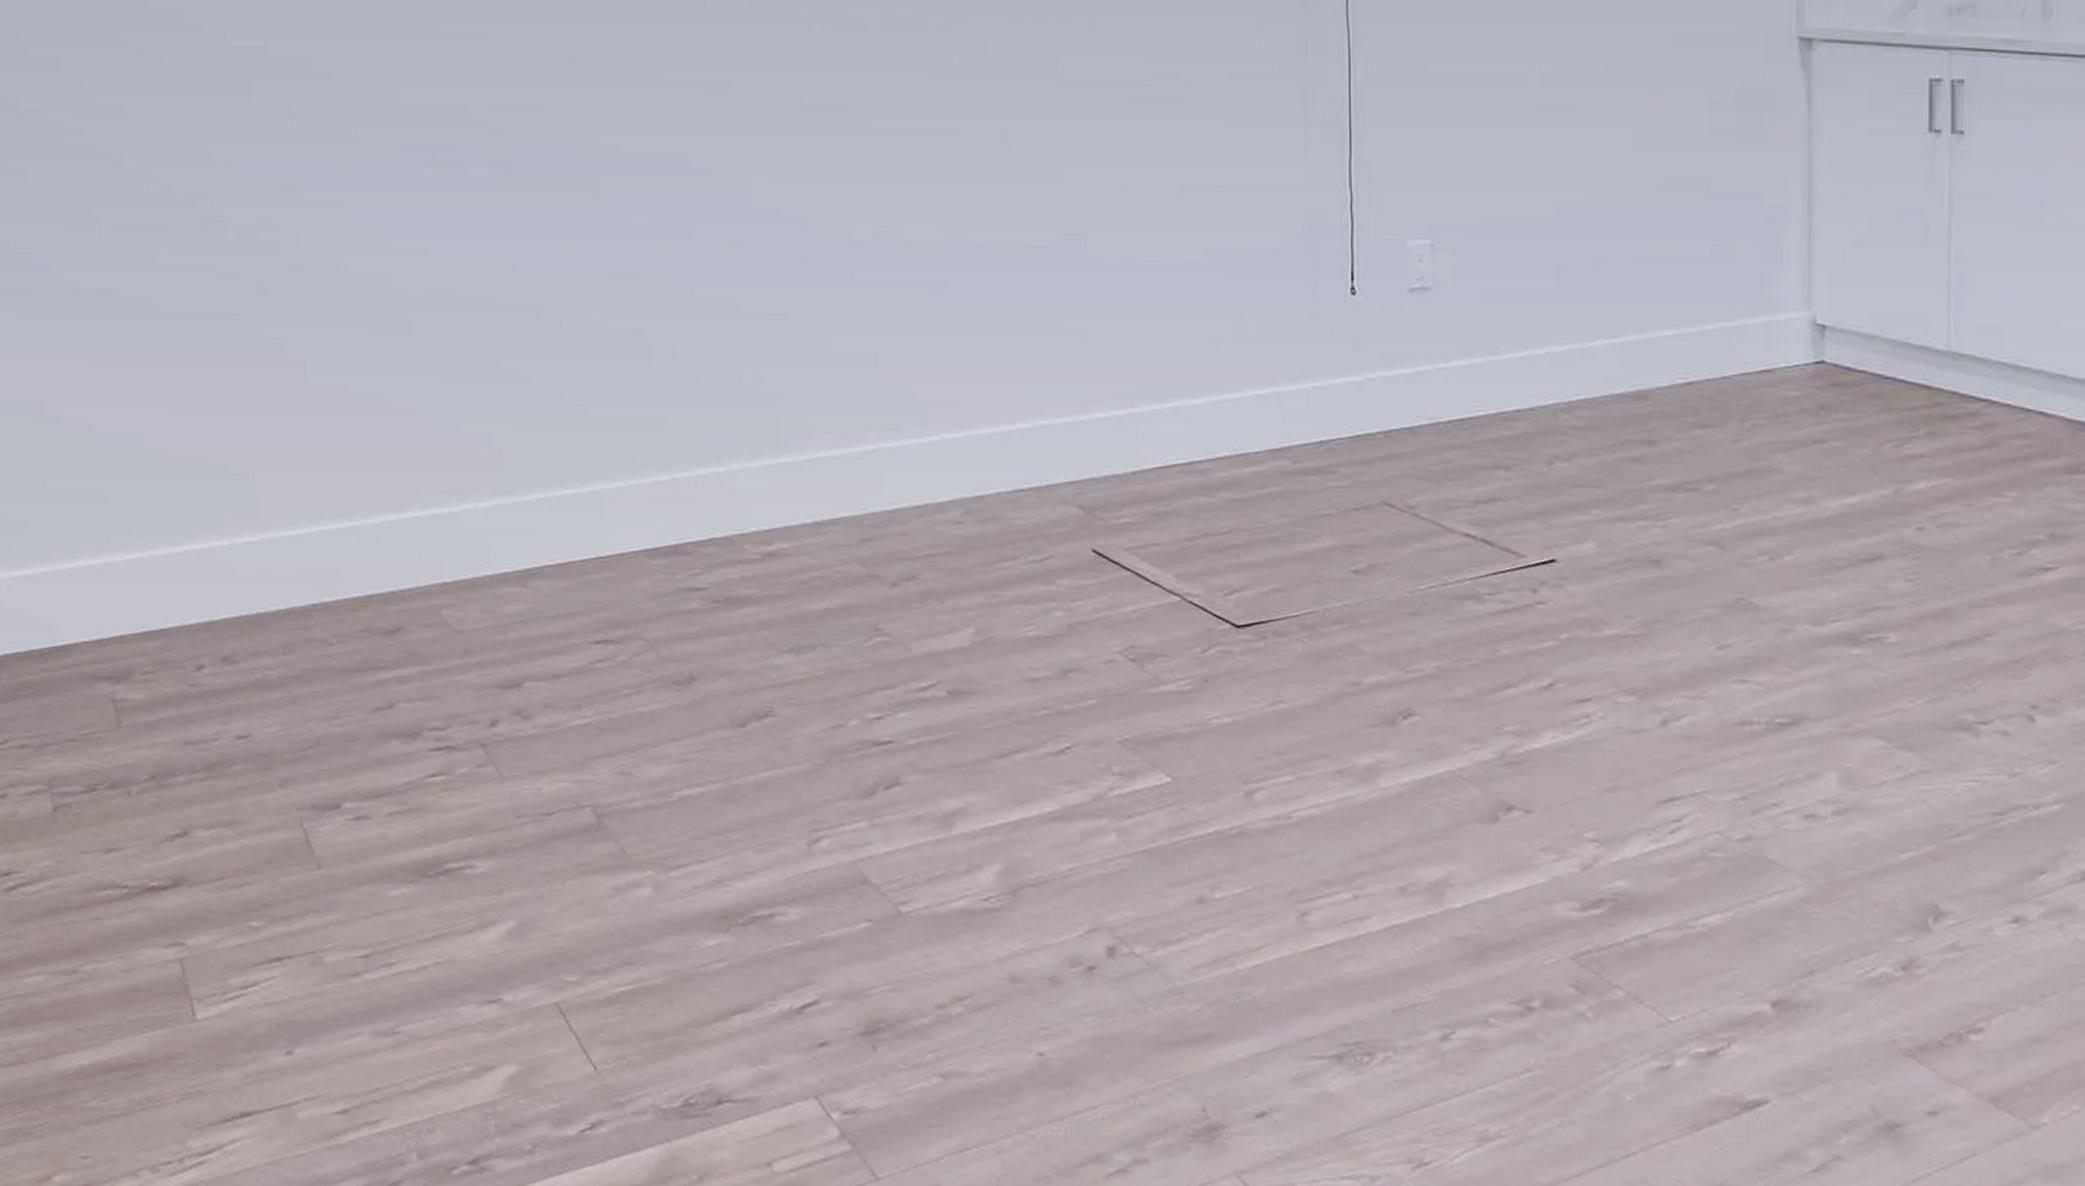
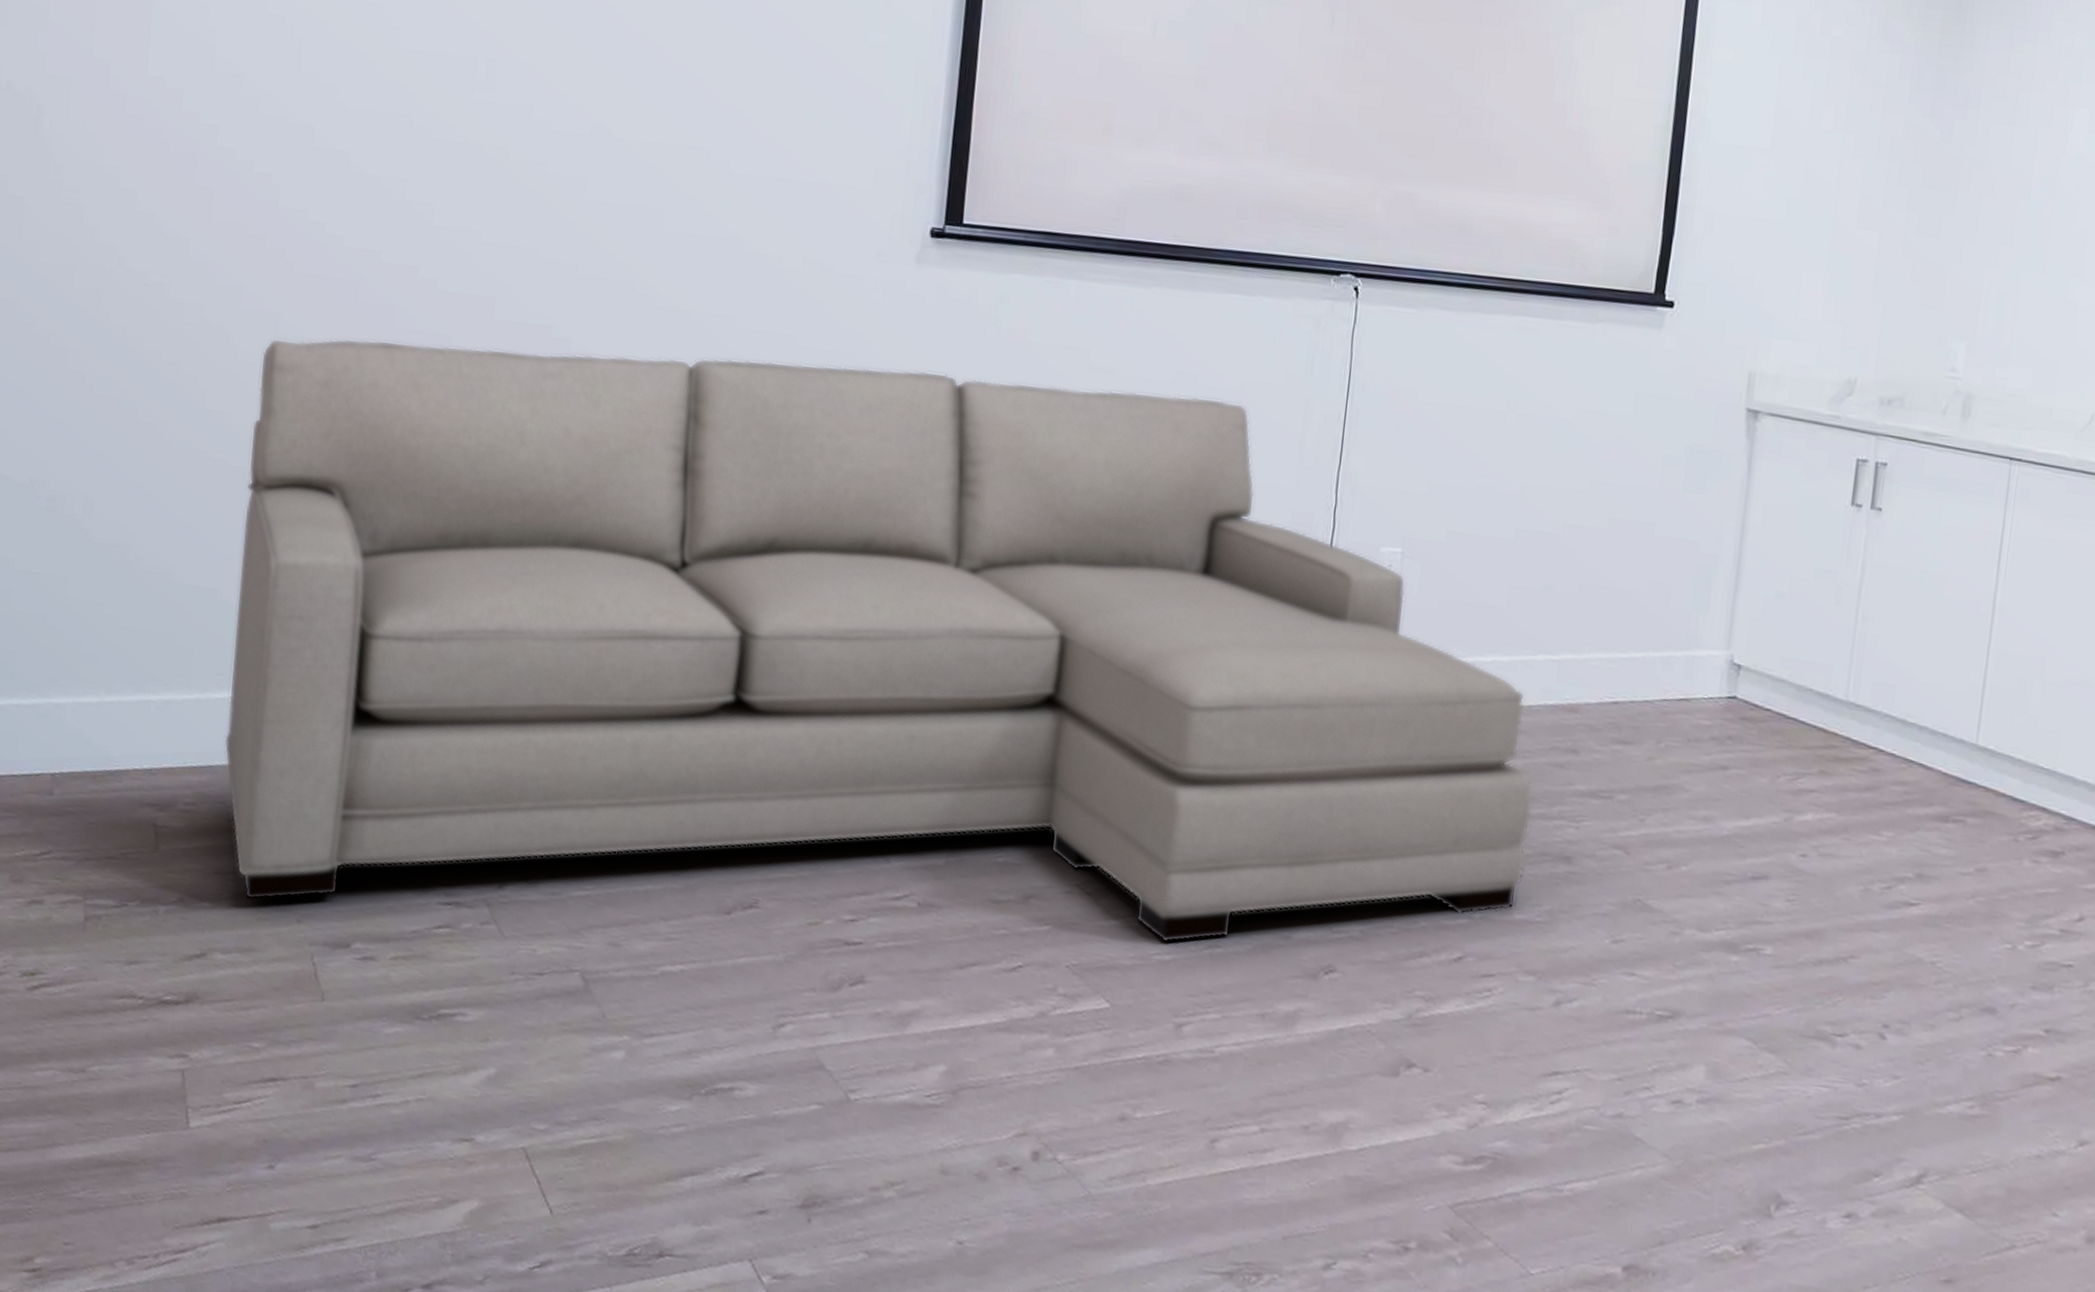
sofa: none [155,97,1611,769] -> present [224,338,1533,943]

